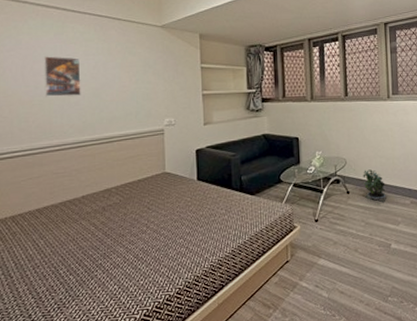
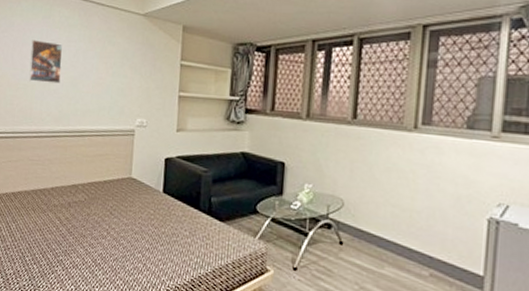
potted plant: present [363,169,386,203] -> none [363,218,395,267]

